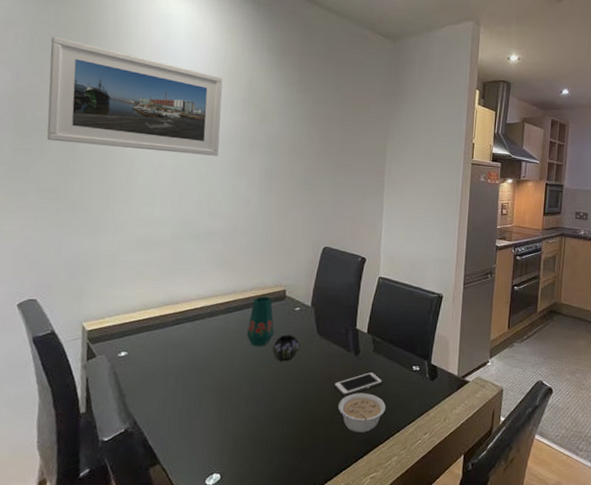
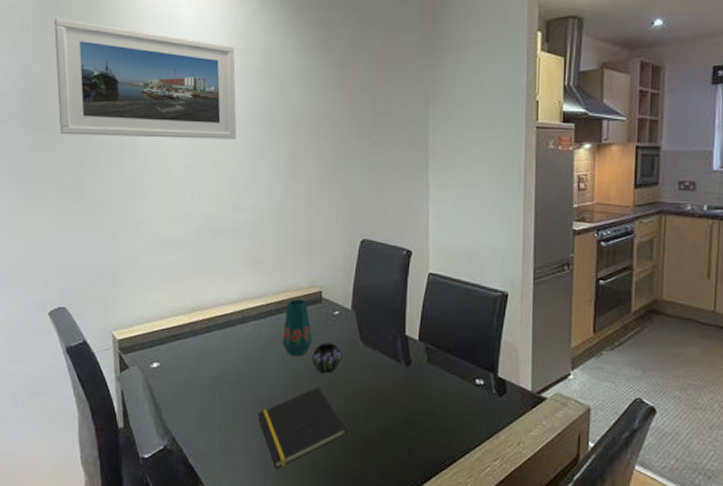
notepad: none [218,373,300,448] -> present [257,386,347,469]
cell phone: present [333,371,383,397] -> none [383,385,441,415]
legume: present [338,393,386,433] -> none [390,410,447,457]

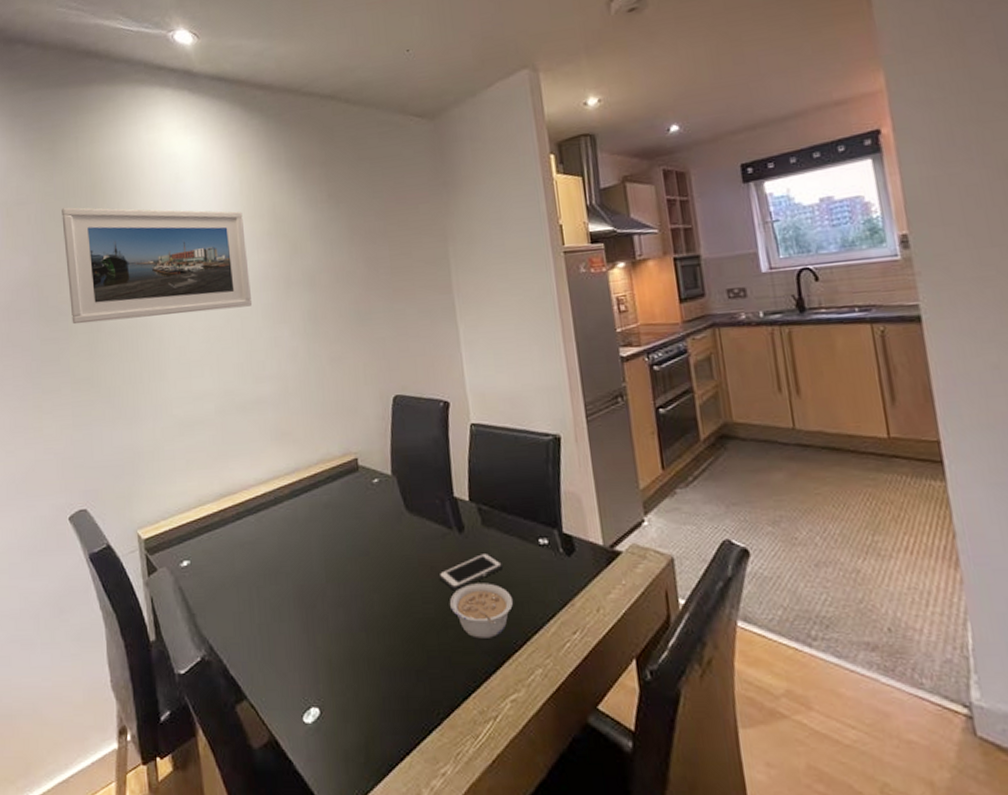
notepad: present [257,386,347,469] -> none [301,567,402,672]
vase: present [283,298,343,374] -> none [320,469,388,552]
cell phone: none [383,385,441,415] -> present [438,552,502,591]
legume: none [390,410,447,457] -> present [449,583,514,639]

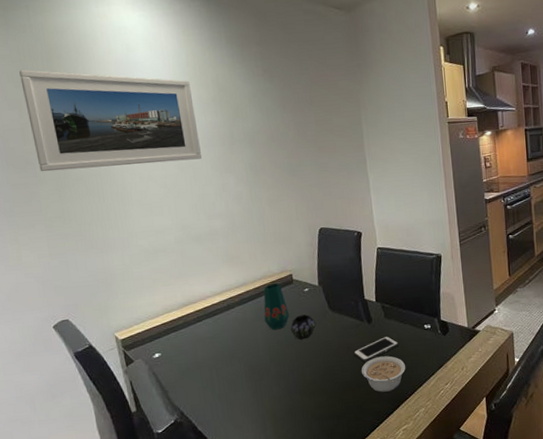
vase: none [320,469,388,552] -> present [263,282,316,340]

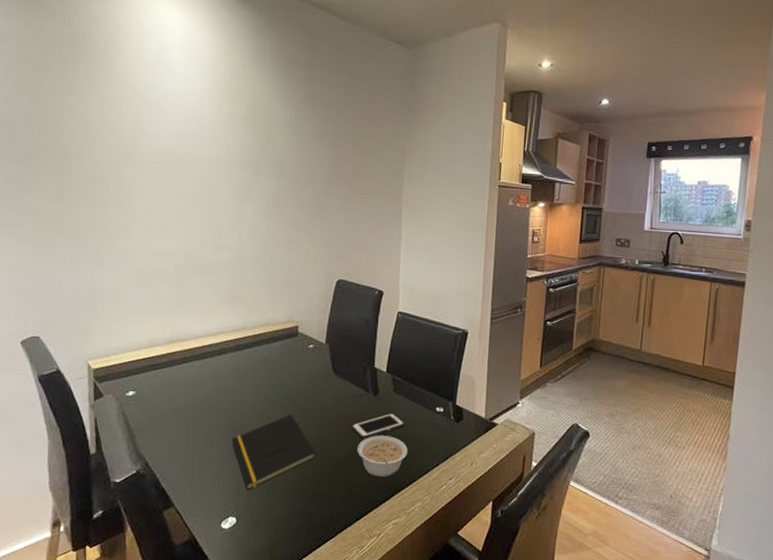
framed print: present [19,69,203,172] -> none [38,53,223,182]
notepad: none [251,350,327,422] -> present [231,414,317,491]
vase: present [263,282,316,340] -> none [259,332,316,402]

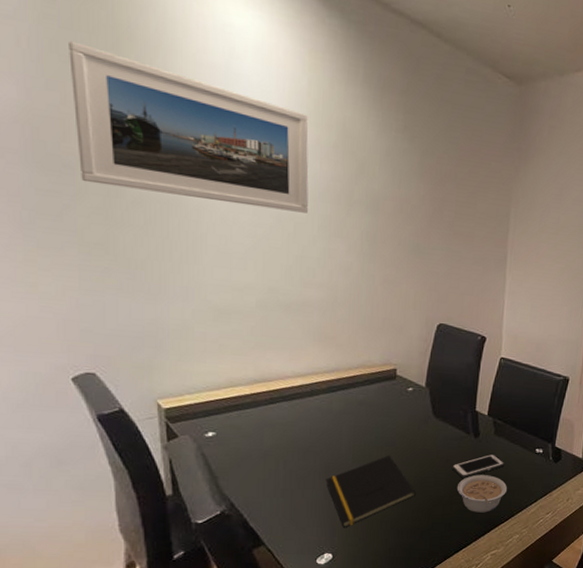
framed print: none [38,53,223,182] -> present [69,40,309,213]

